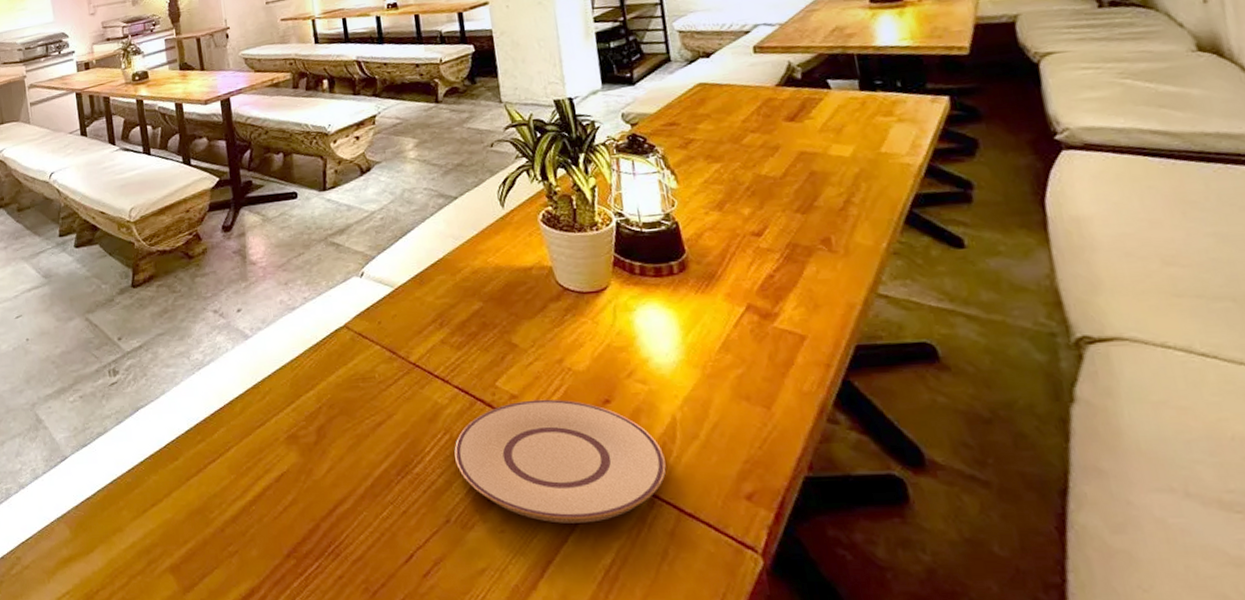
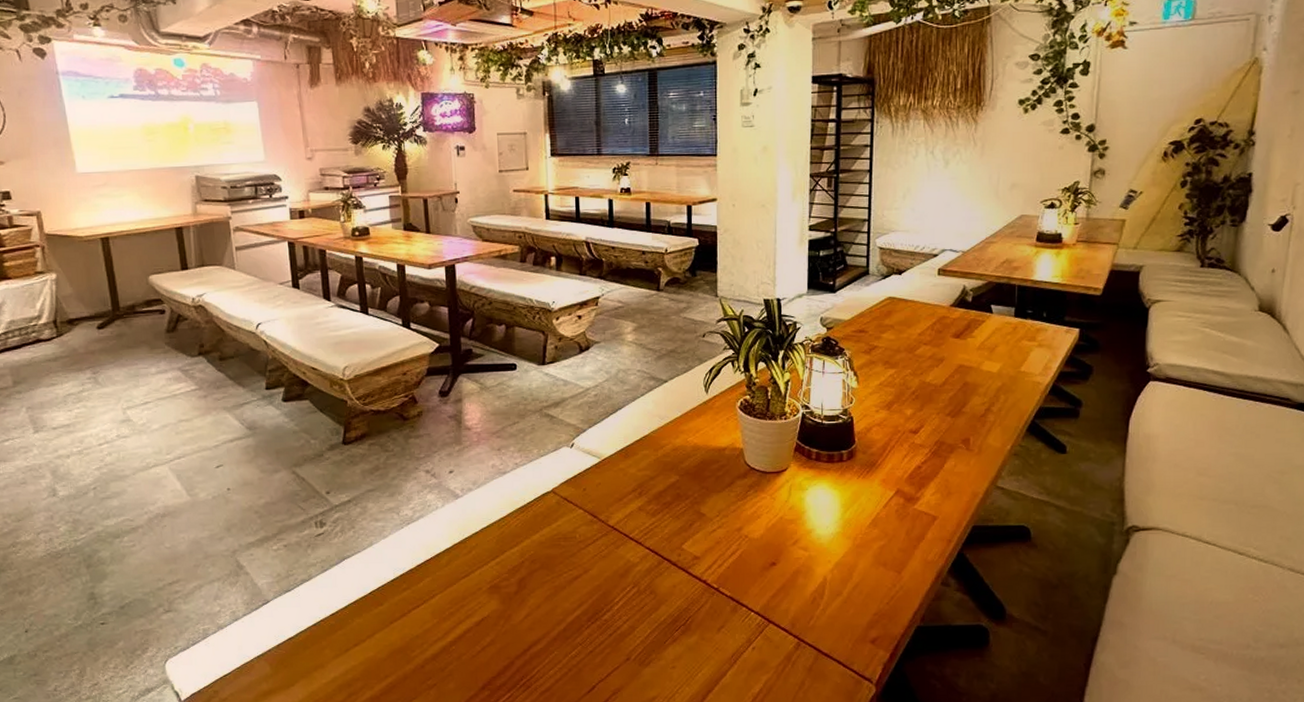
plate: present [454,399,667,523] -> none [640,560,813,661]

